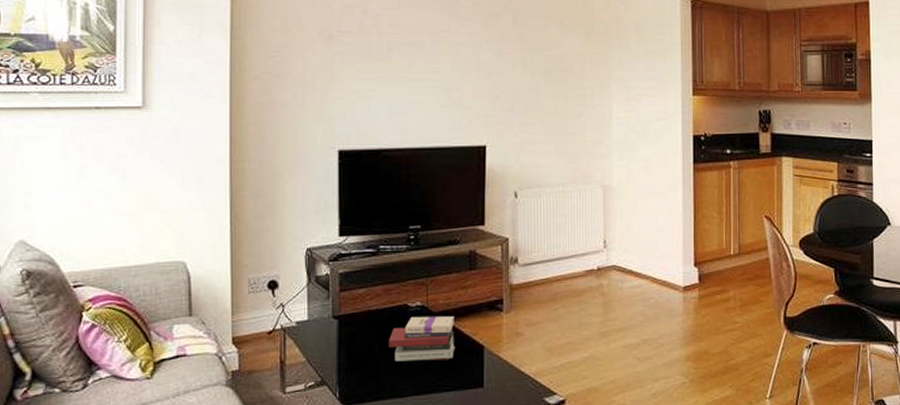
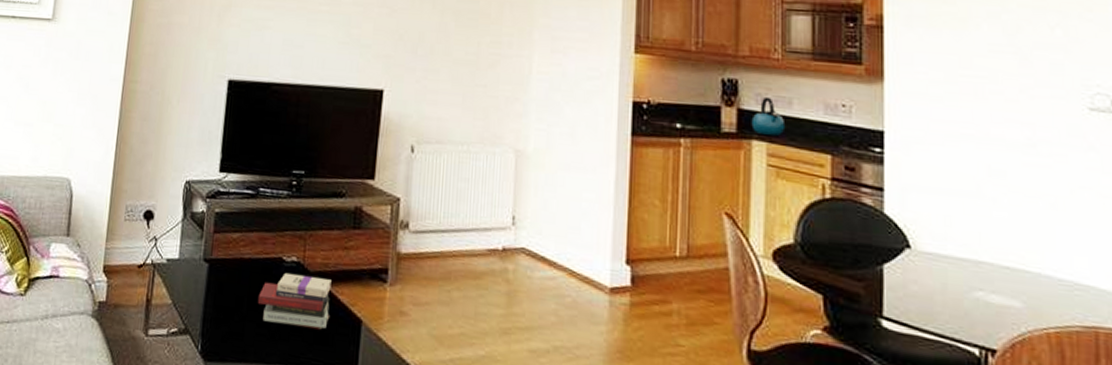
kettle: none [781,122,806,153] -> present [751,96,786,137]

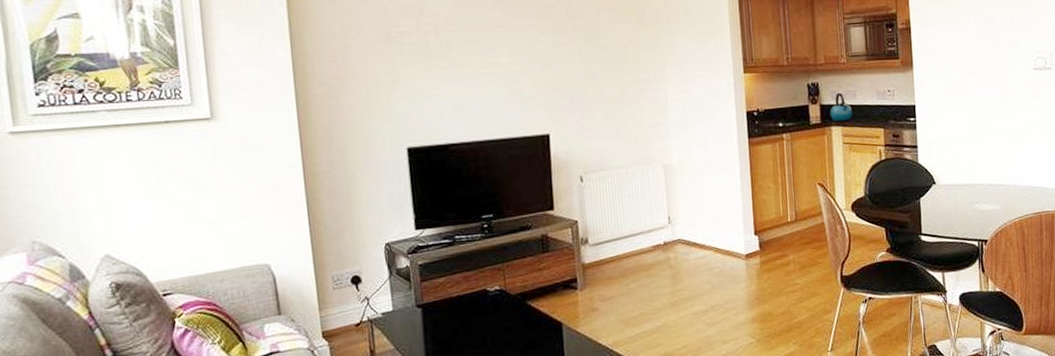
books: present [257,272,332,331] -> none [471,297,536,343]

